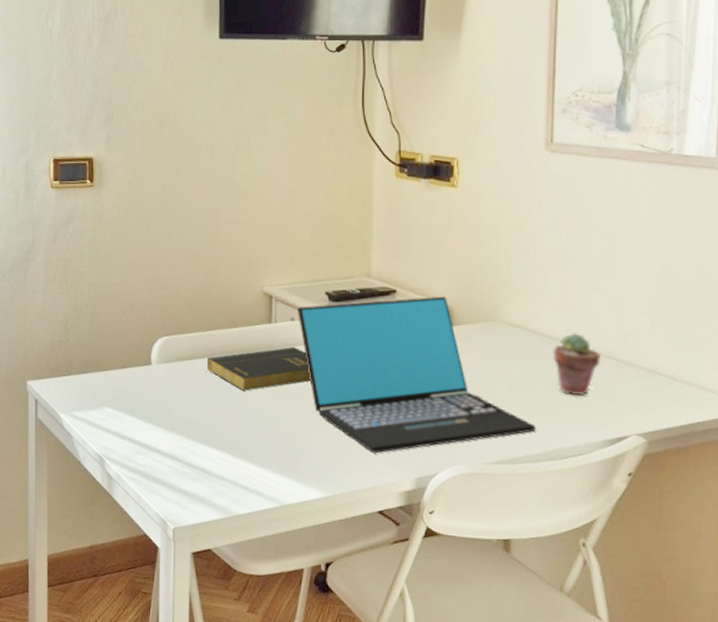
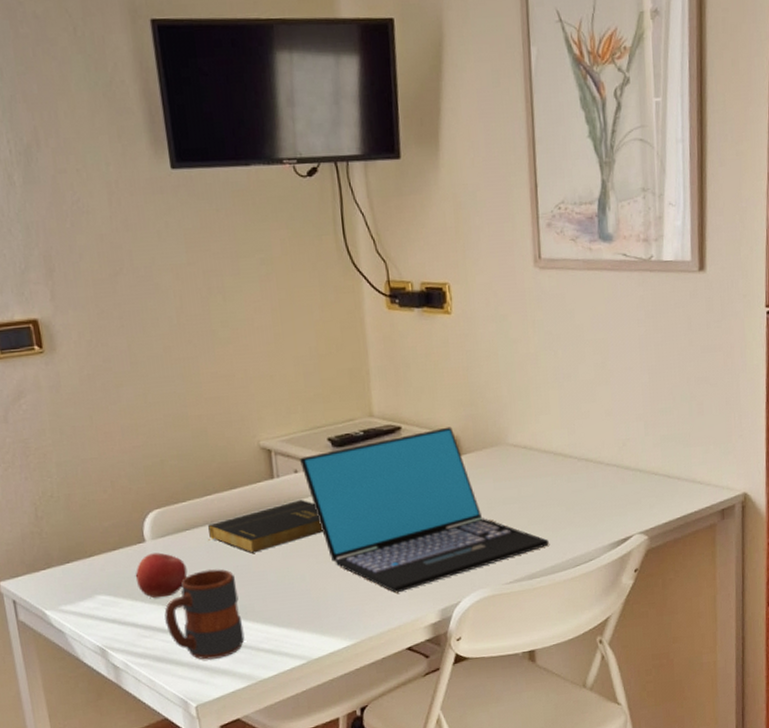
apple: none [138,376,183,419] -> present [135,552,188,599]
mug: none [157,400,226,487] -> present [164,569,245,660]
potted succulent: present [553,333,601,396] -> none [558,446,602,506]

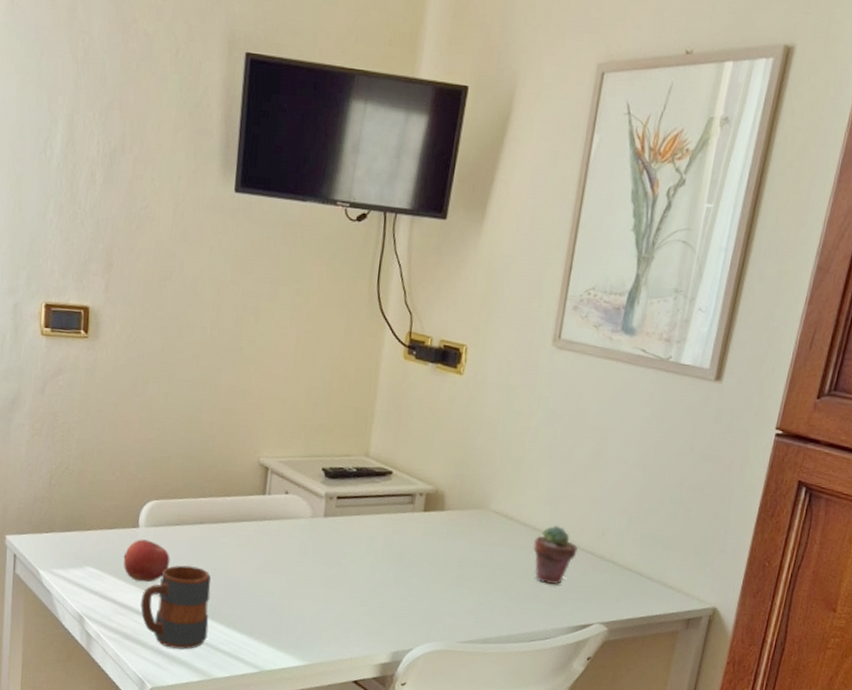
book: present [208,500,323,553] -> none [195,519,300,560]
laptop: present [300,427,549,594] -> none [292,480,510,627]
potted succulent: none [558,446,602,506] -> present [533,525,578,585]

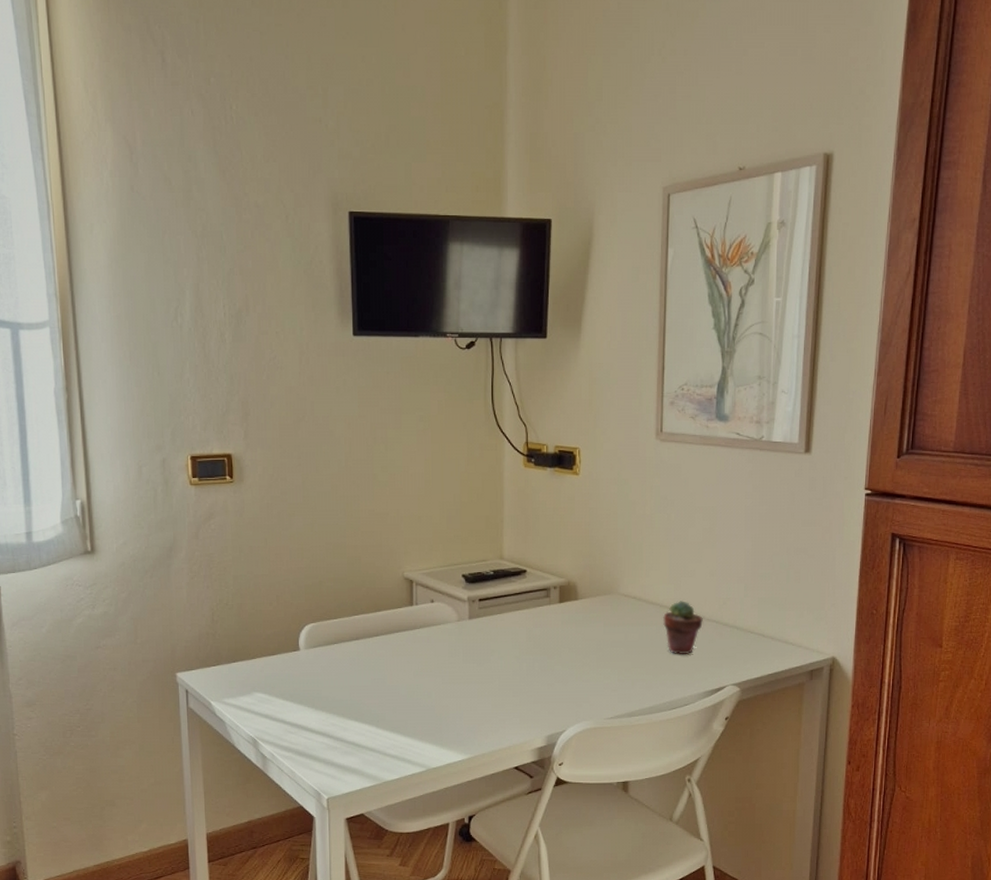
apple: present [123,539,170,582] -> none [288,661,332,700]
mug: present [140,565,211,650] -> none [308,680,375,759]

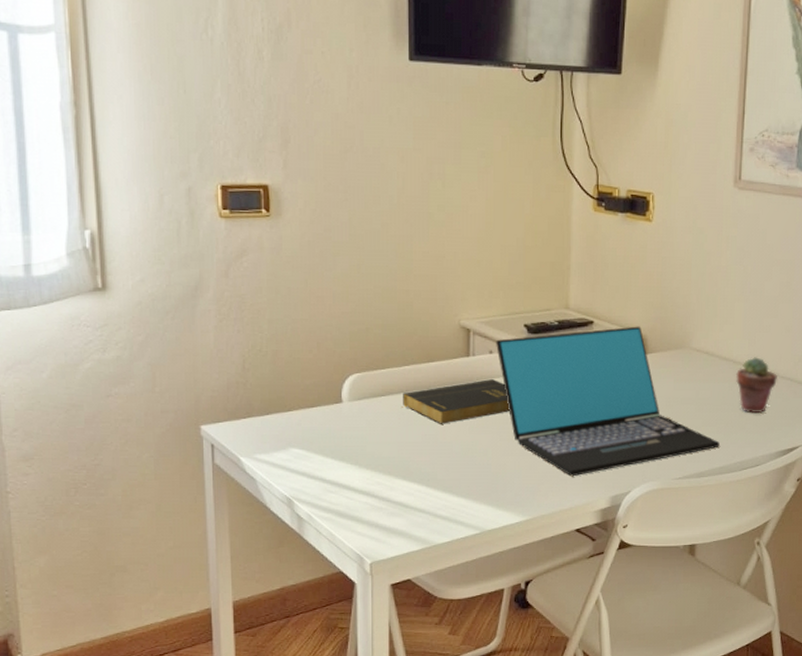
book: none [353,627,451,669] -> present [402,379,510,424]
laptop: none [437,574,649,717] -> present [496,326,720,477]

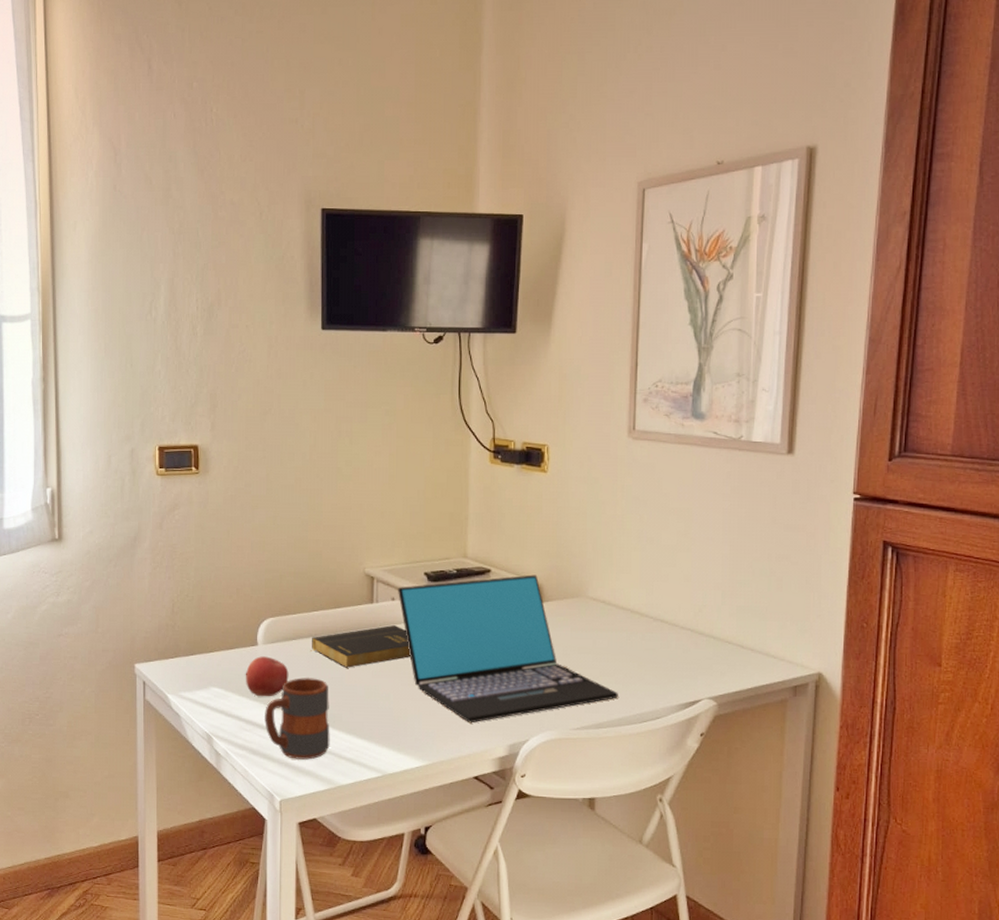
apple: none [329,414,378,457] -> present [245,656,289,697]
mug: none [350,435,424,520] -> present [263,678,330,760]
potted succulent: present [736,357,777,414] -> none [634,606,677,665]

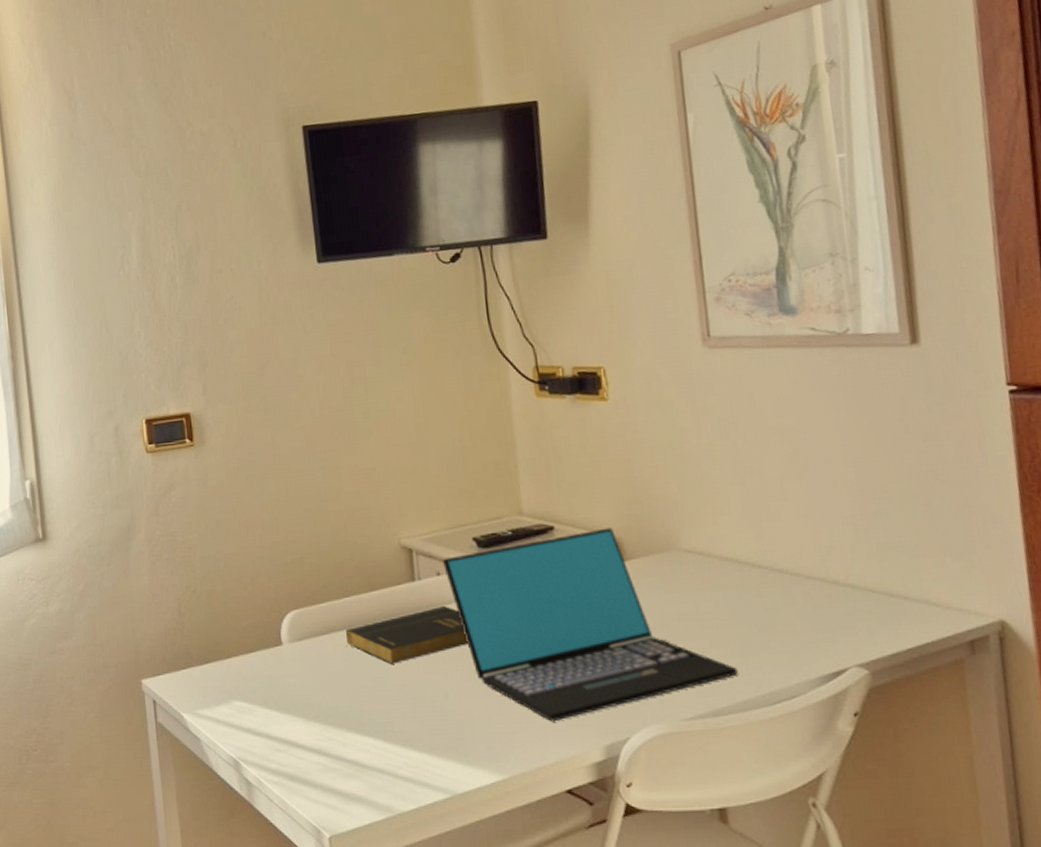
apple: present [245,656,289,697] -> none [271,657,324,709]
mug: present [263,678,330,760] -> none [298,679,383,784]

